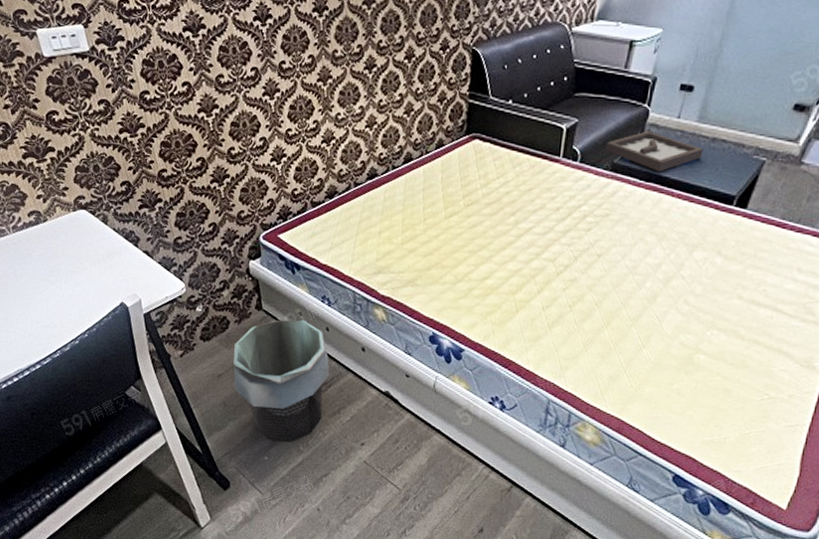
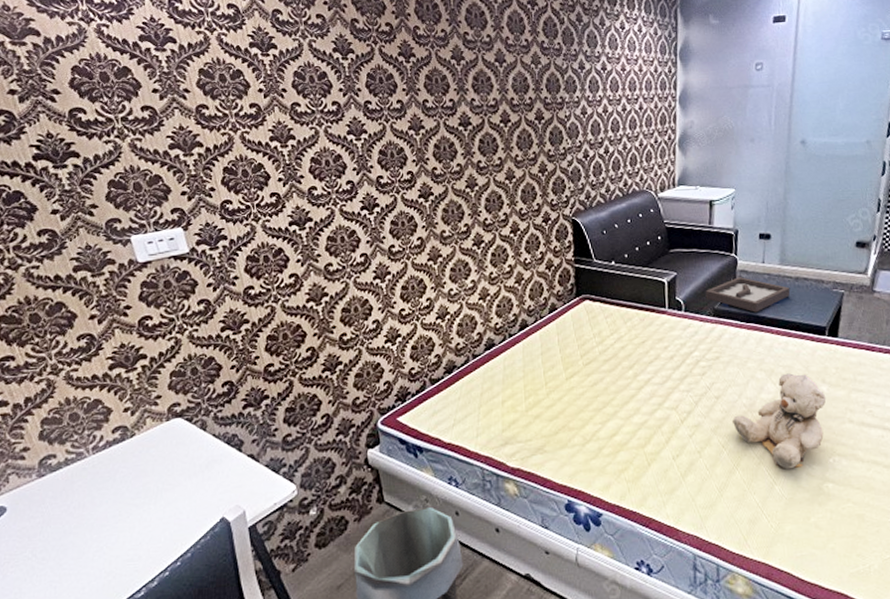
teddy bear: none [611,240,718,336] -> present [733,373,827,470]

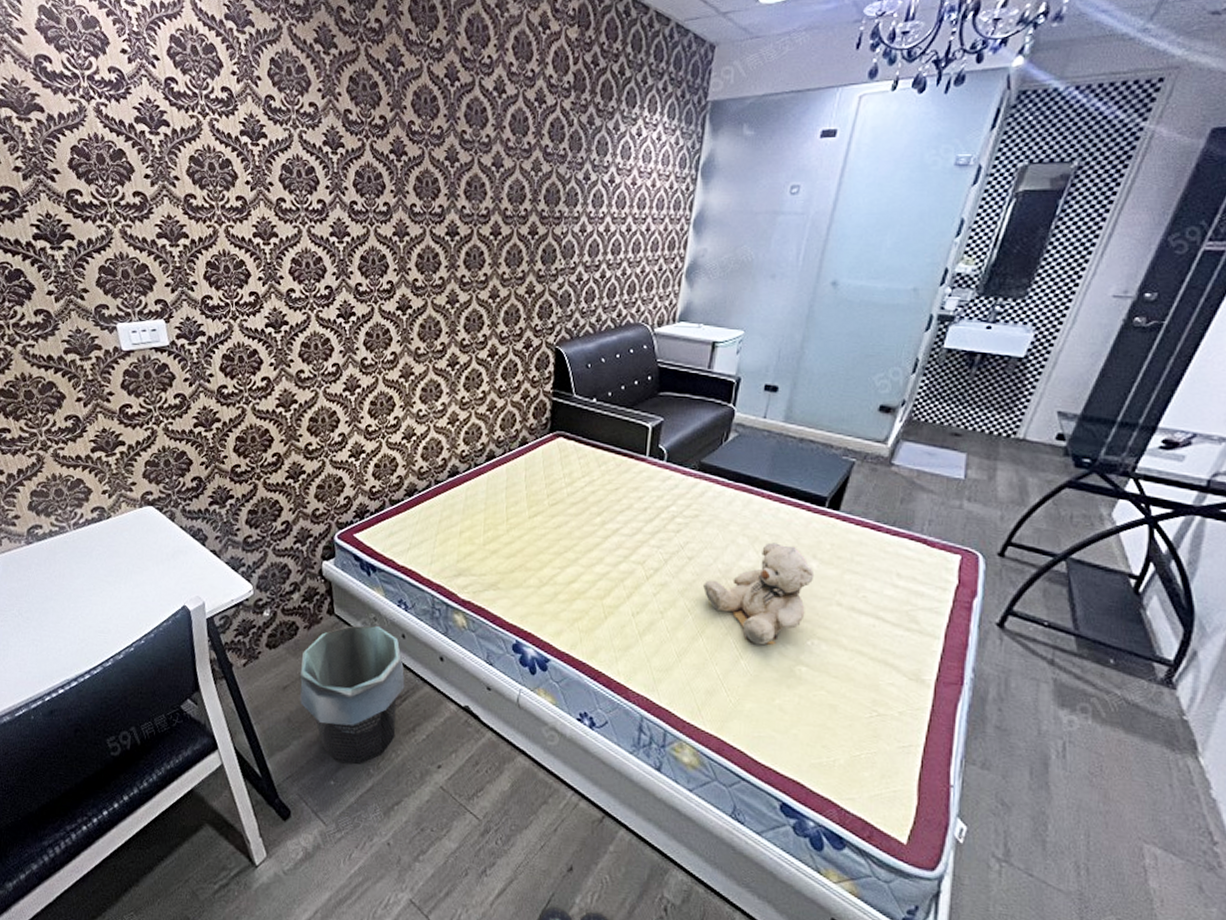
decorative tray: present [705,277,791,313] -> none [692,431,792,472]

